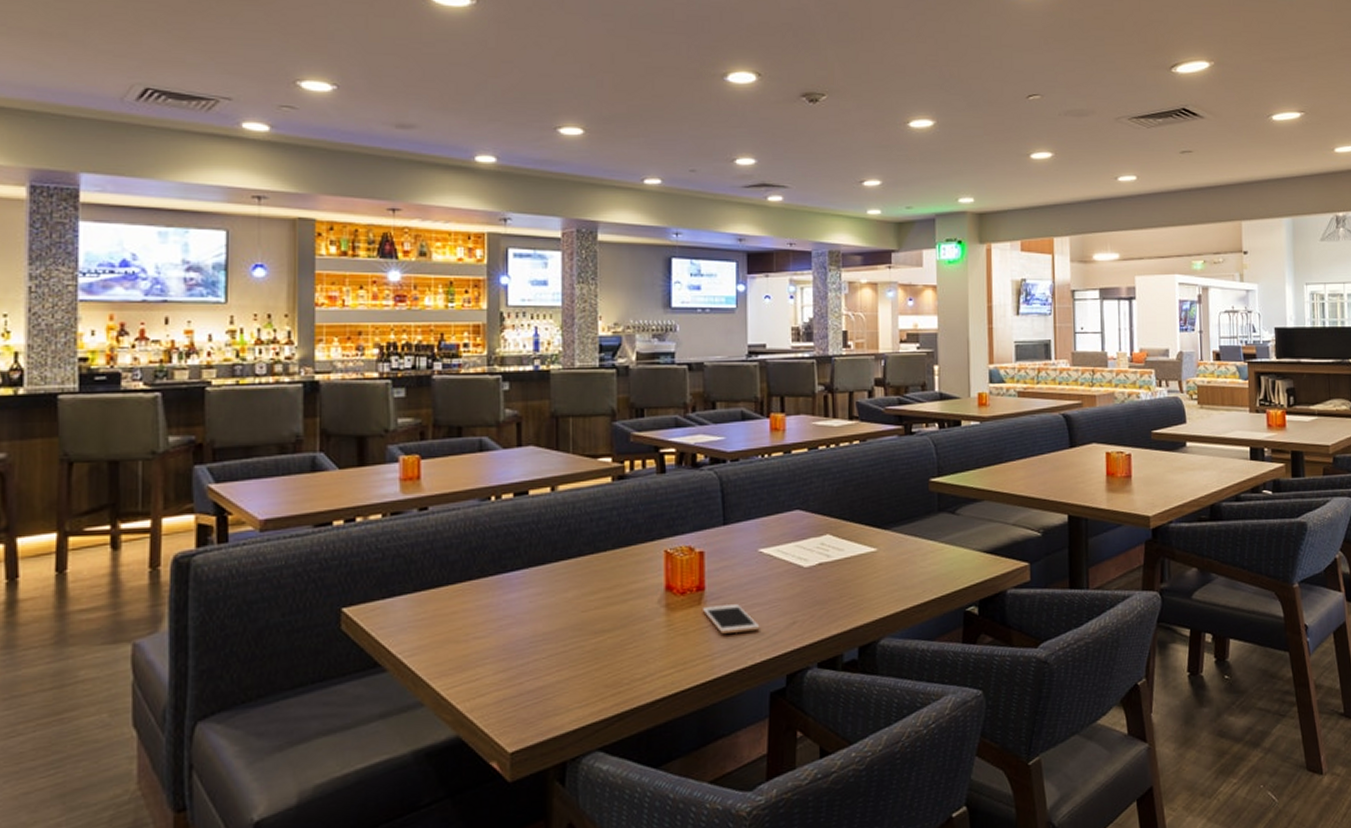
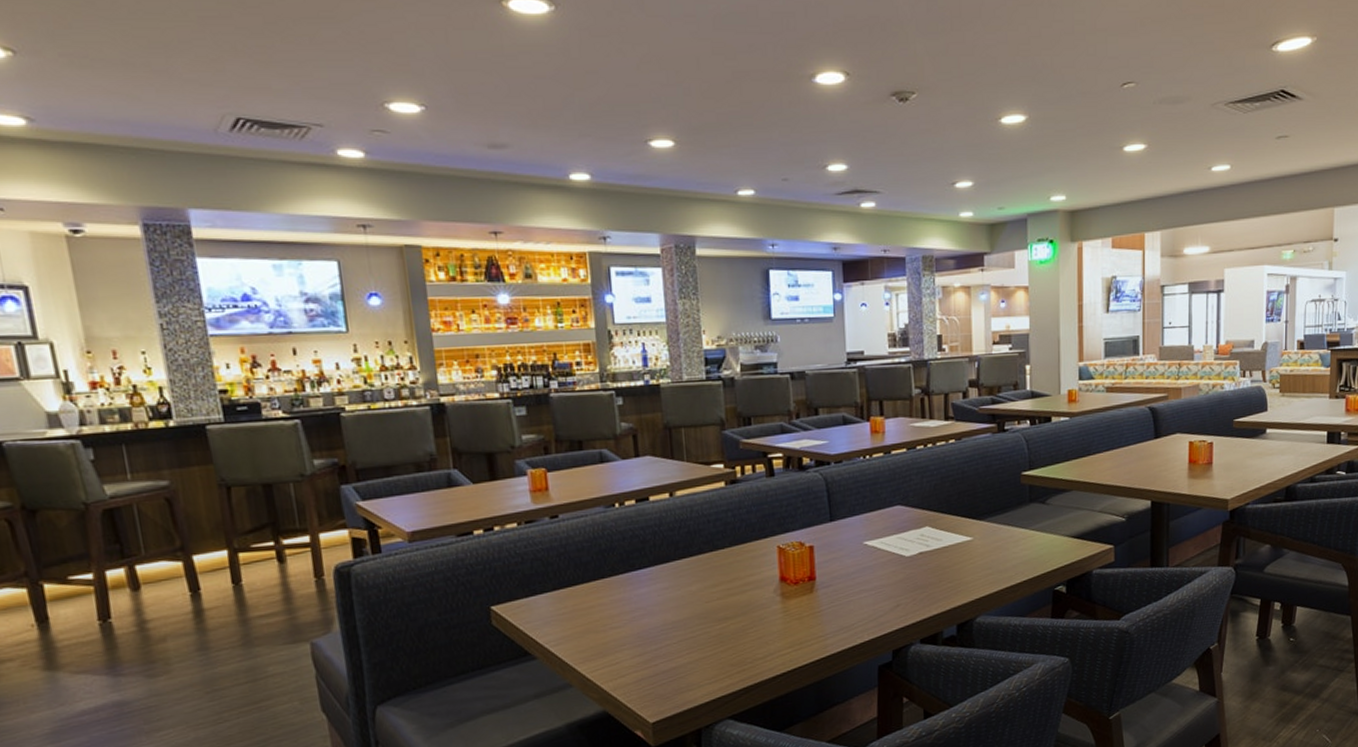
cell phone: present [703,604,760,634] -> none [815,591,867,617]

